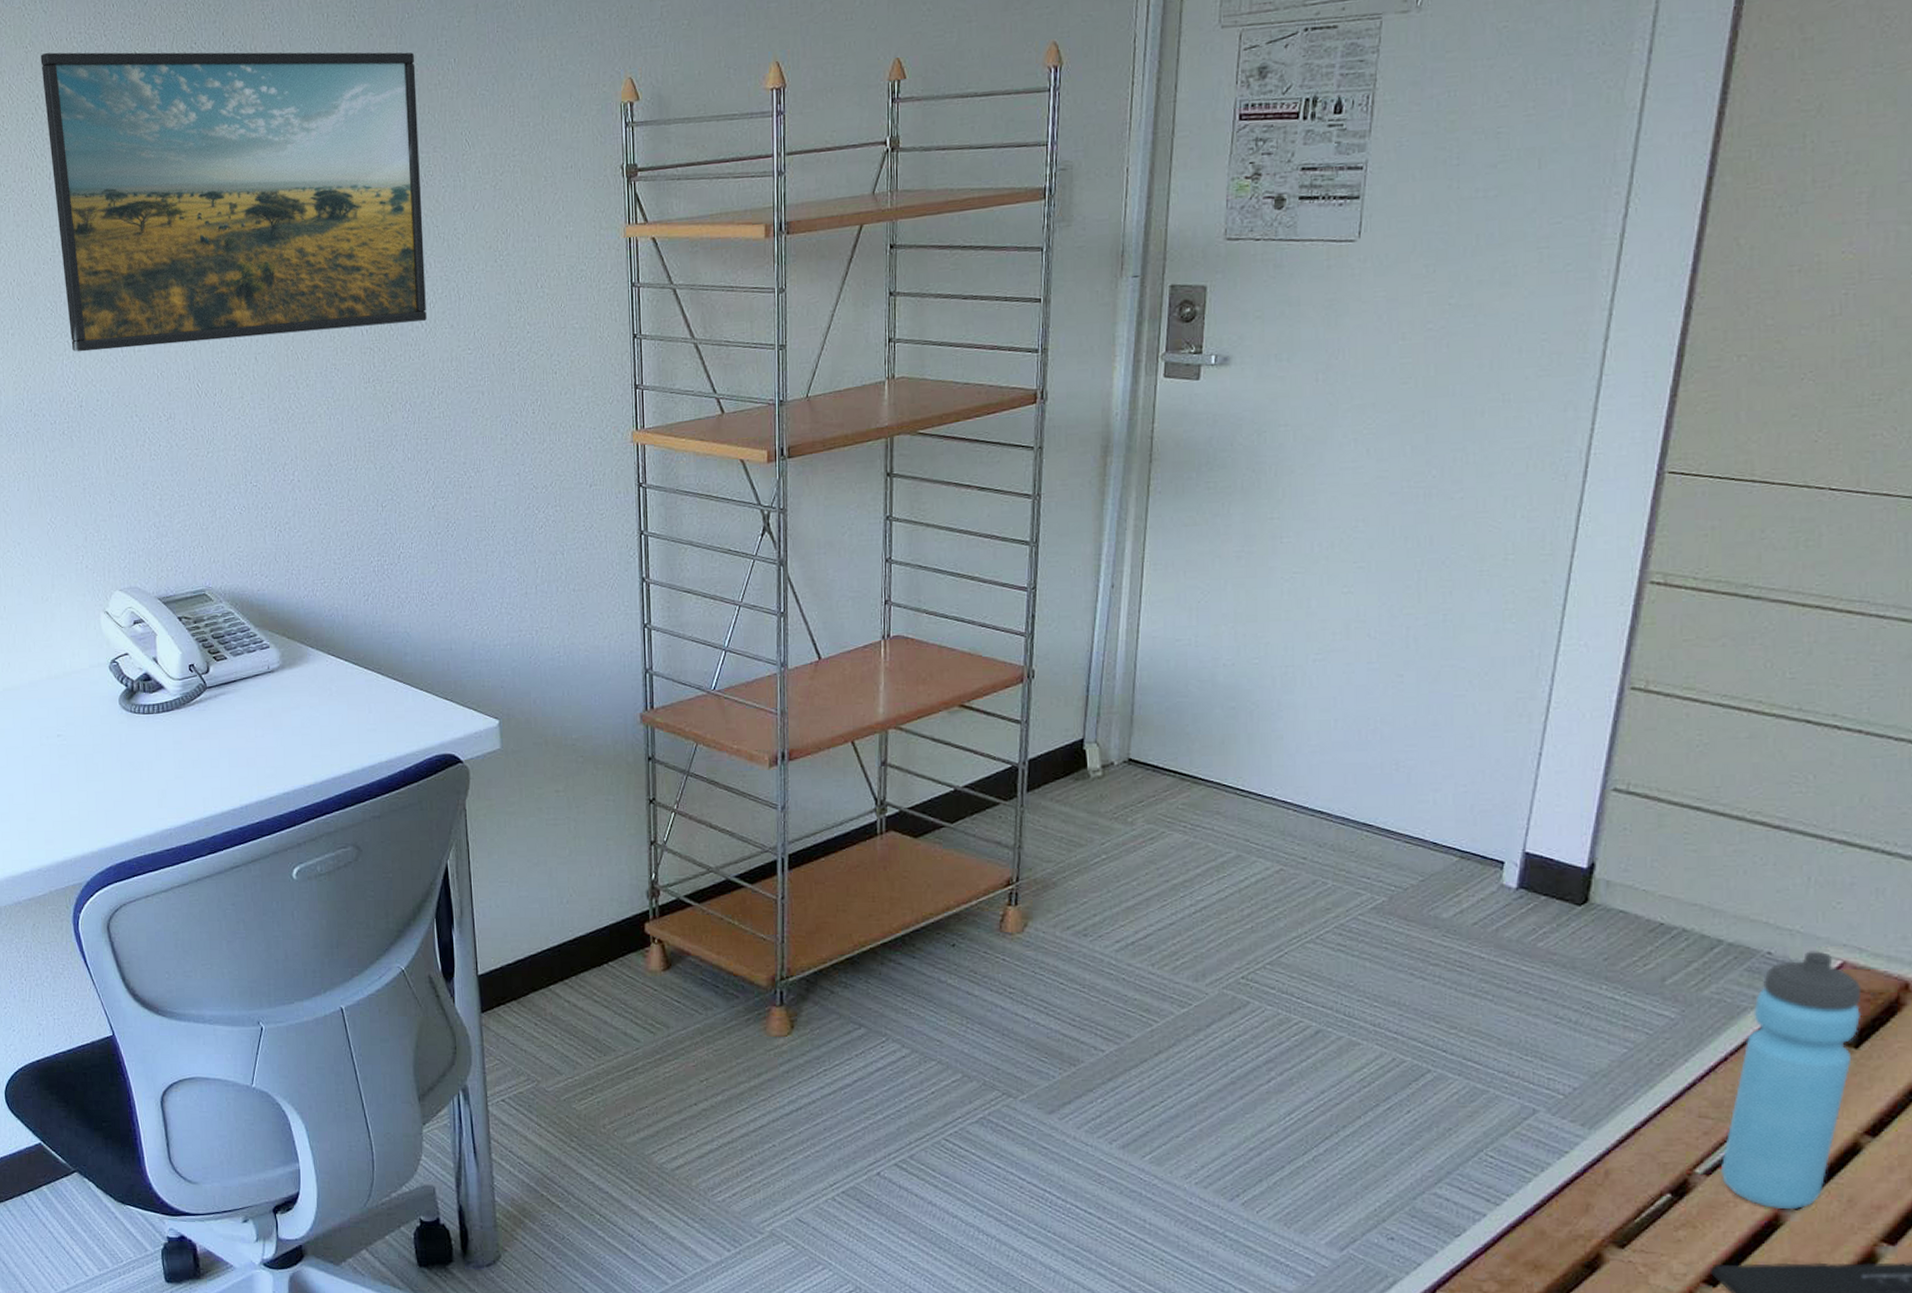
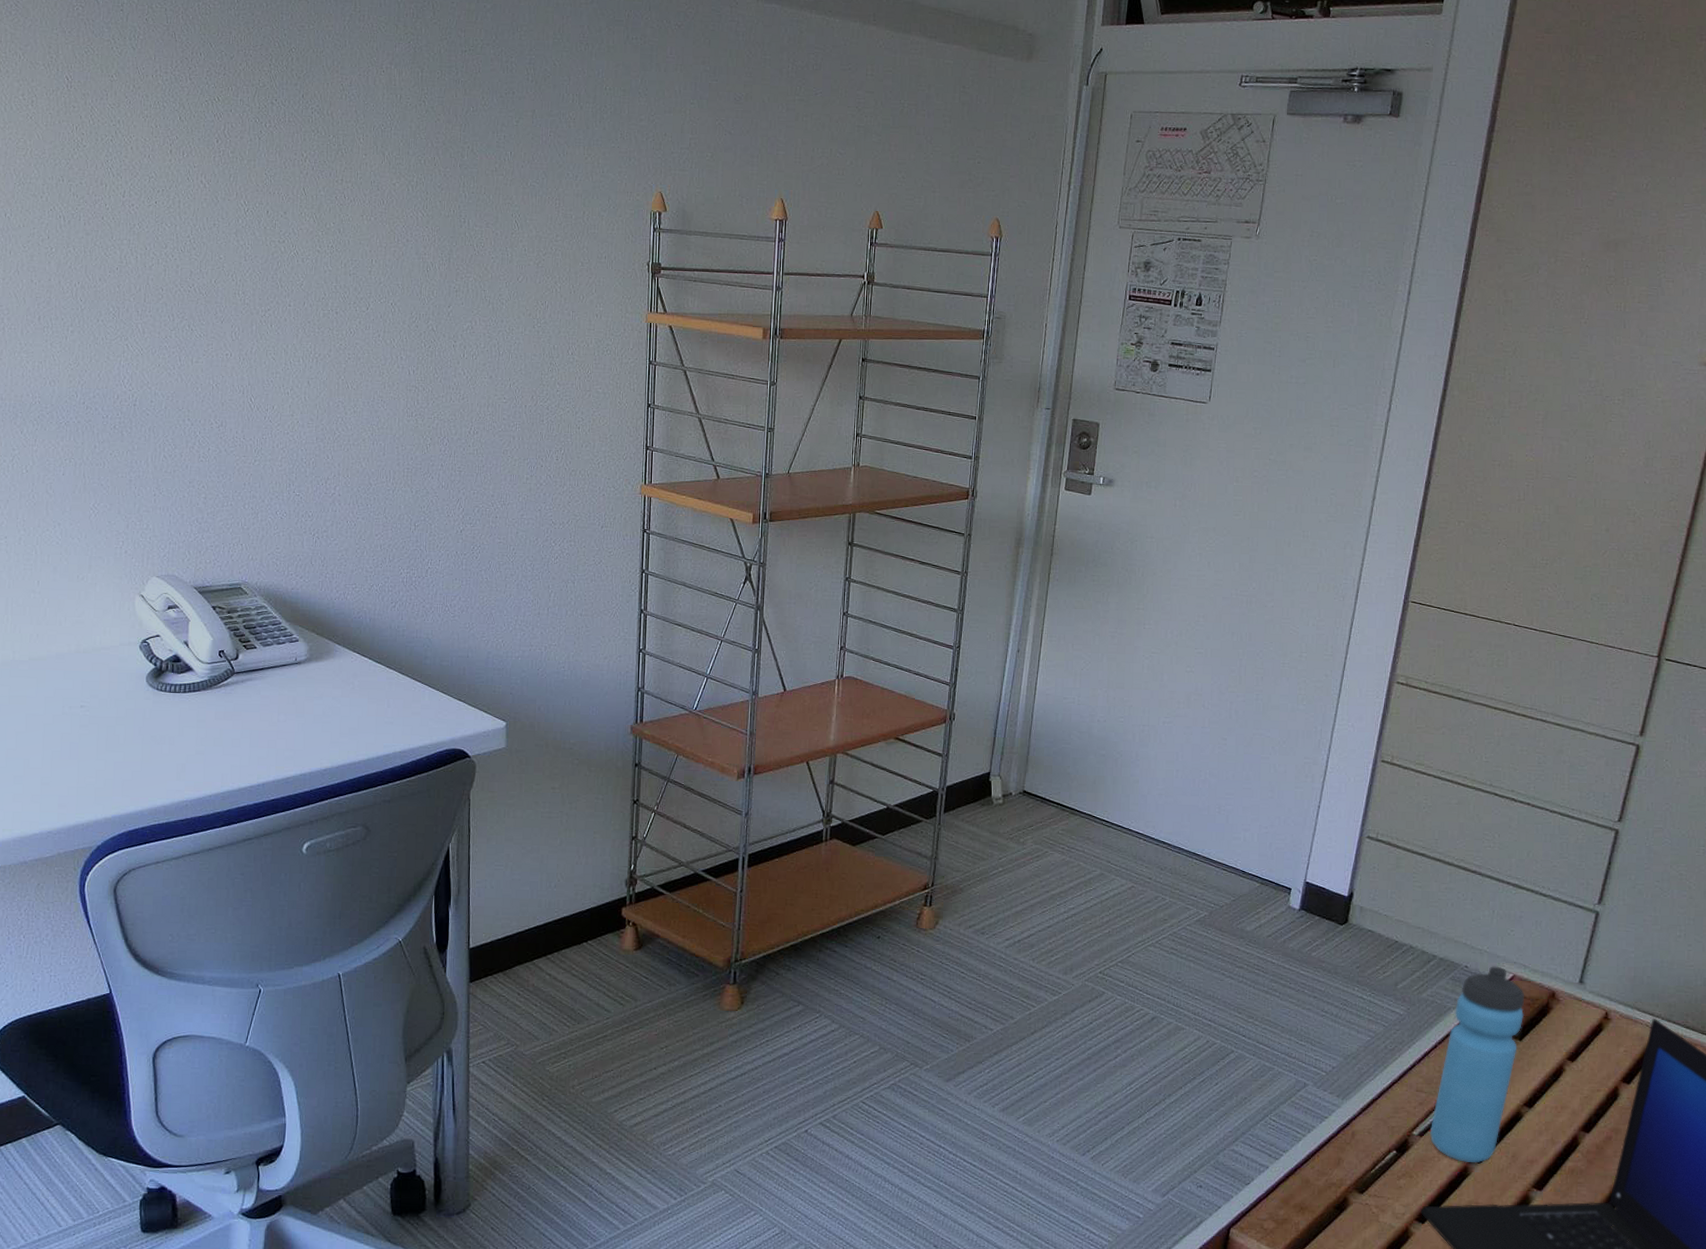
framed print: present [40,52,427,352] -> none [125,84,476,370]

